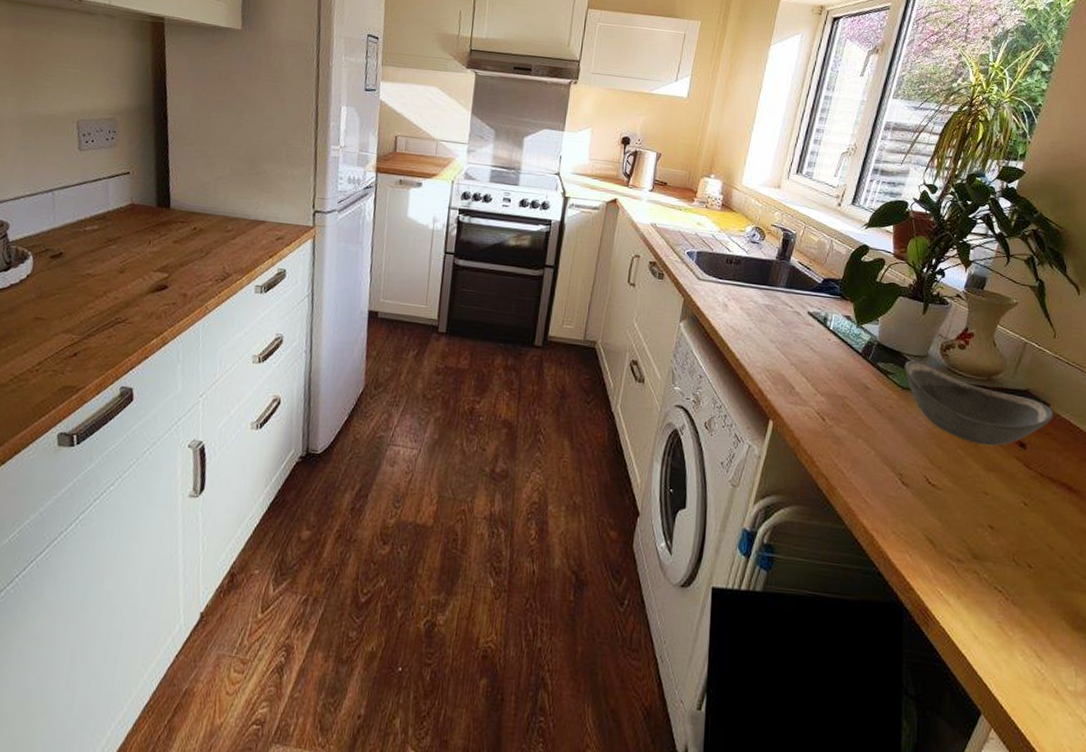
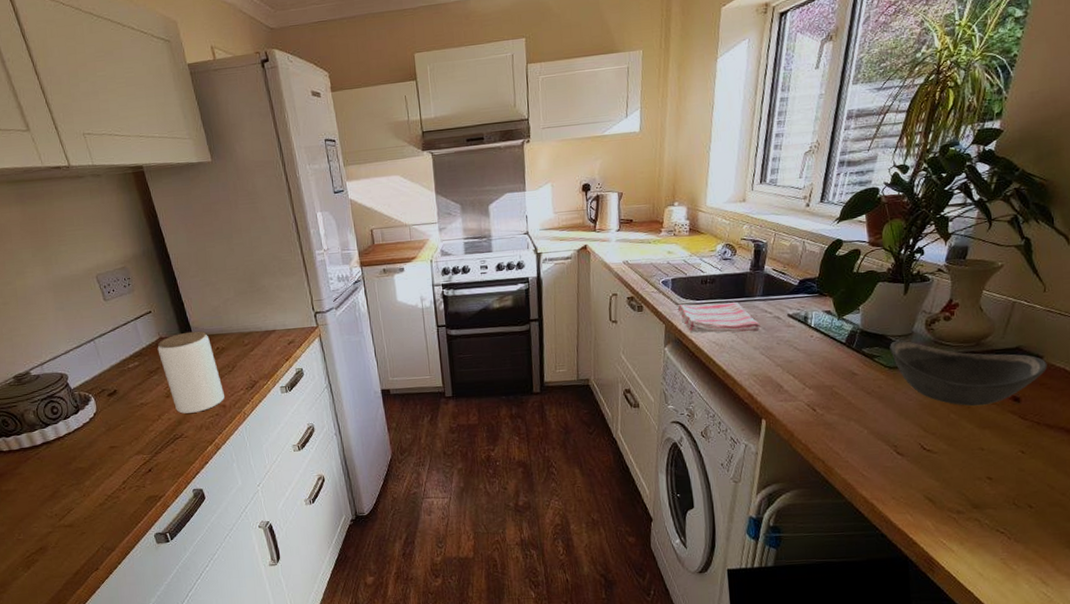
jar: none [124,203,189,297] -> present [157,331,225,414]
dish towel: none [699,279,780,324] -> present [677,302,761,333]

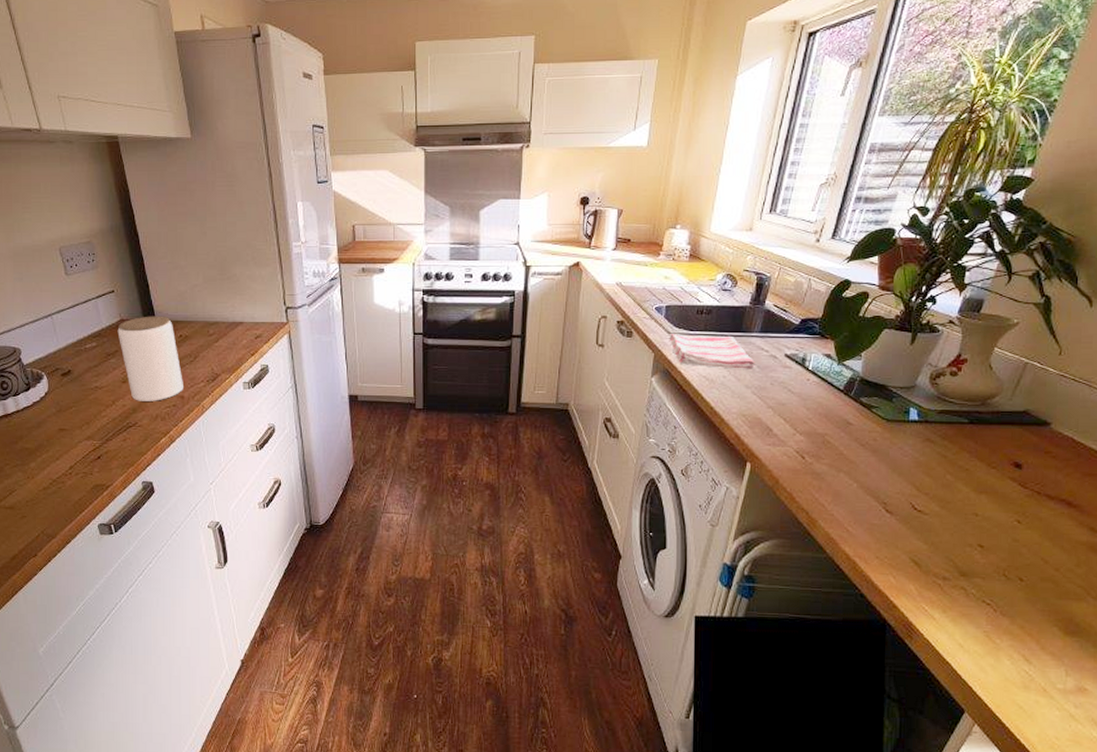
bowl: present [889,340,1048,407] -> none [889,392,1055,469]

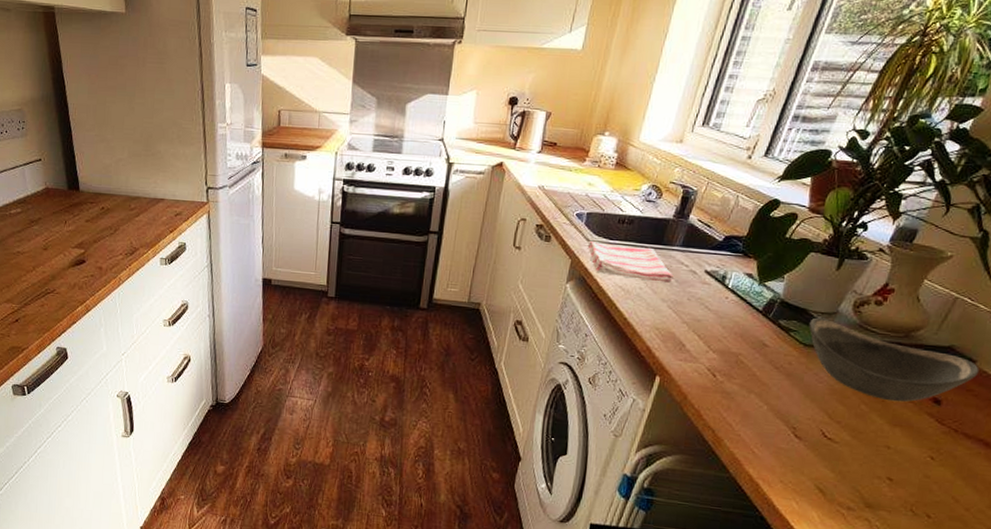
jar: present [117,316,183,401] -> none [42,186,103,270]
bowl: none [889,392,1055,469] -> present [809,317,979,402]

